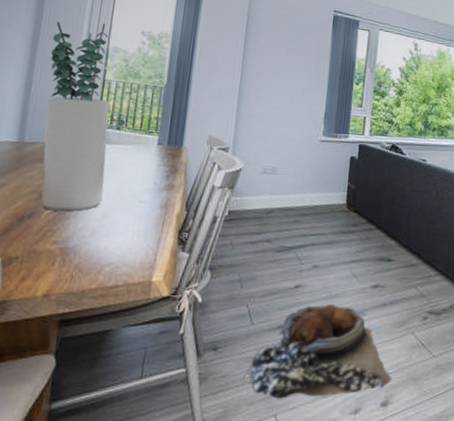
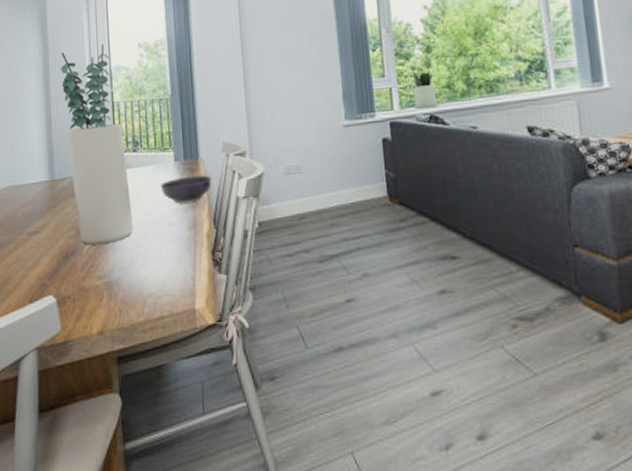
bowl: none [138,160,192,184] -> present [160,175,212,203]
dog bed: present [246,303,393,399] -> none [310,317,486,434]
planter: none [380,107,401,140] -> present [412,68,440,110]

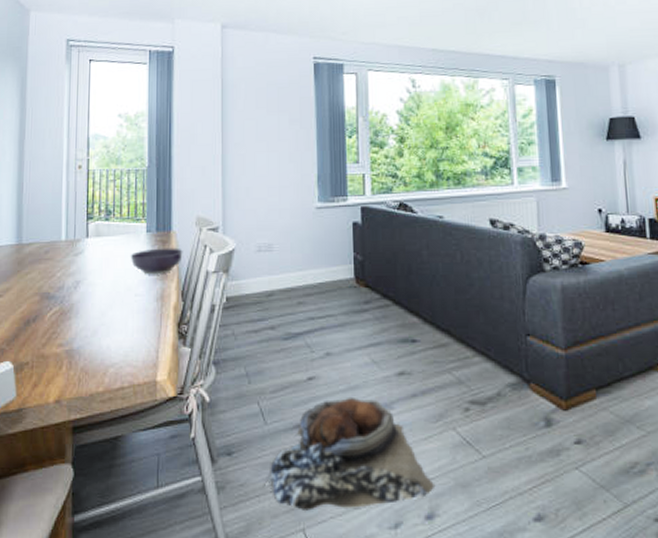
vase: present [61,43,133,246] -> none [36,111,100,312]
dog bed: none [310,317,486,434] -> present [266,396,436,511]
planter: present [412,68,440,110] -> none [385,158,409,197]

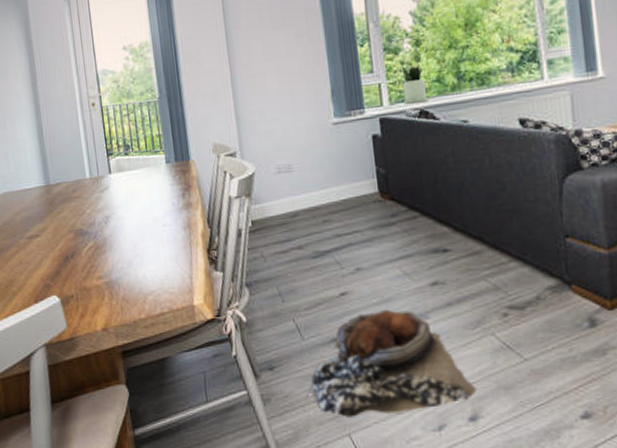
bowl: present [130,248,183,274] -> none [153,176,204,204]
planter: none [385,158,409,197] -> present [401,62,430,105]

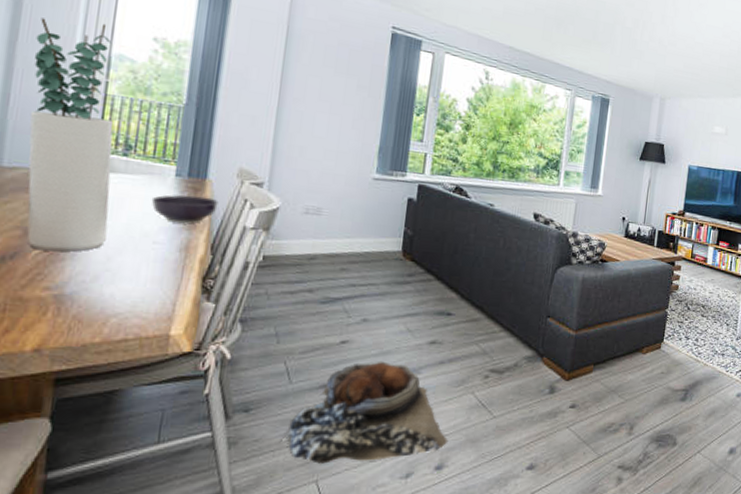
vase: none [47,47,130,248] -> present [26,17,114,252]
bowl: none [153,176,204,204] -> present [151,195,219,223]
planter: present [401,62,430,105] -> none [443,143,467,181]

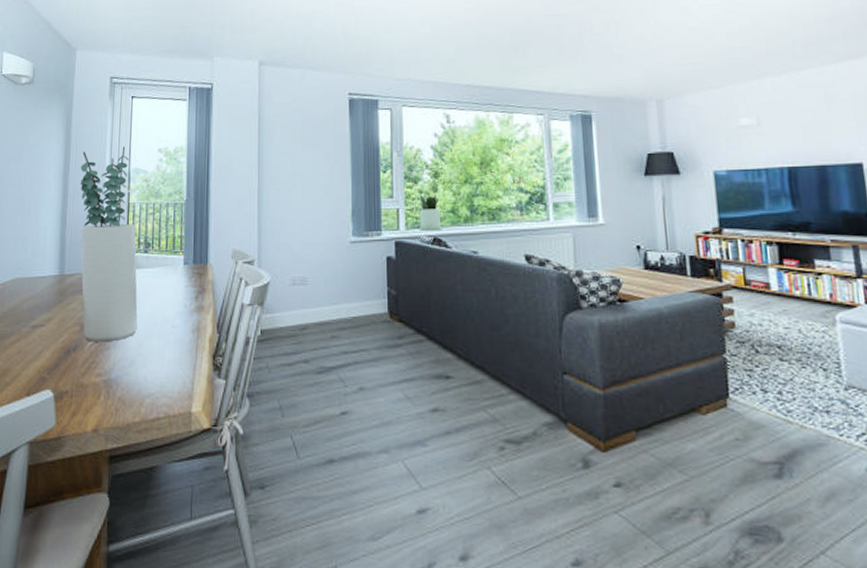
bowl: present [151,195,219,223] -> none [167,280,219,306]
dog bed: present [283,361,449,464] -> none [298,432,470,548]
planter: none [443,143,467,181] -> present [419,193,443,232]

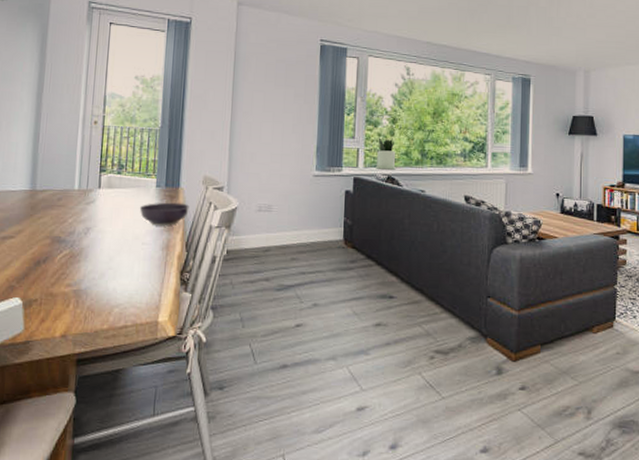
vase: present [80,146,138,342] -> none [53,70,110,255]
bowl: none [167,280,219,306] -> present [139,202,189,226]

